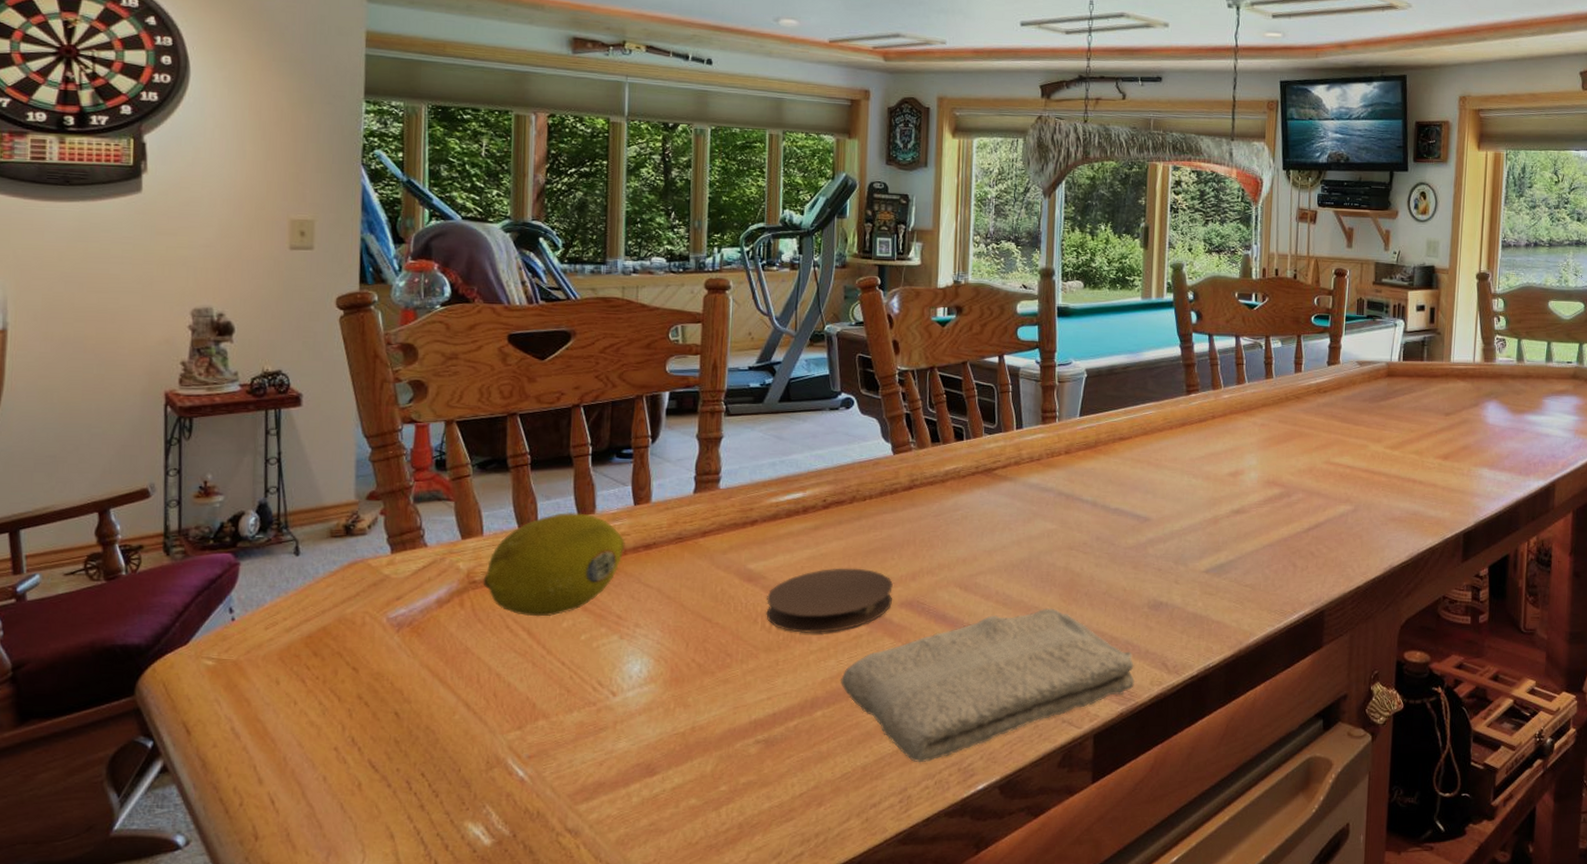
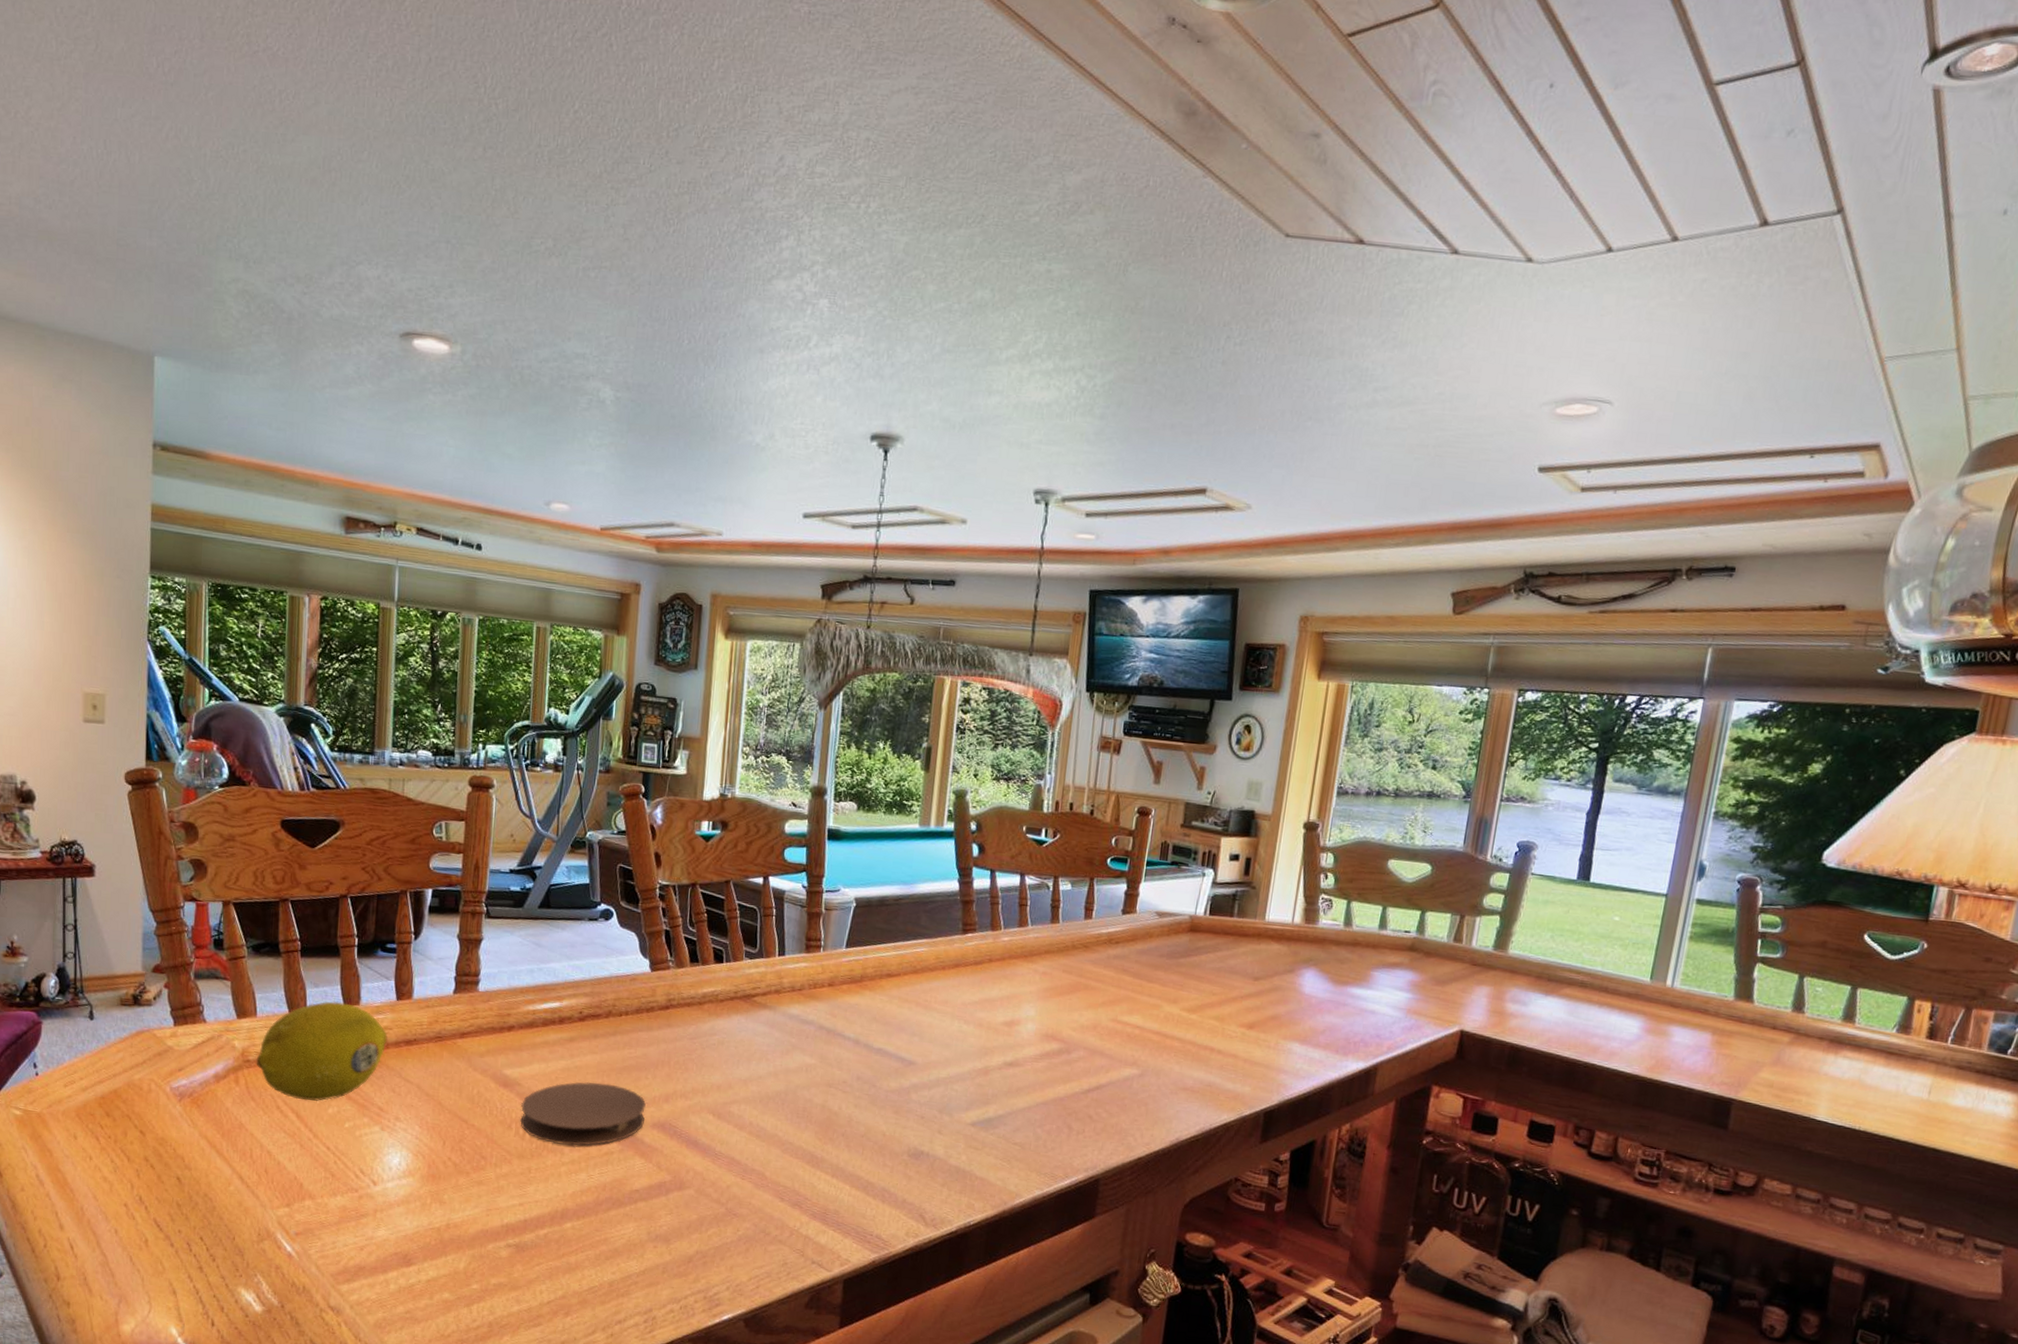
washcloth: present [840,608,1135,763] -> none [590,1144,890,1286]

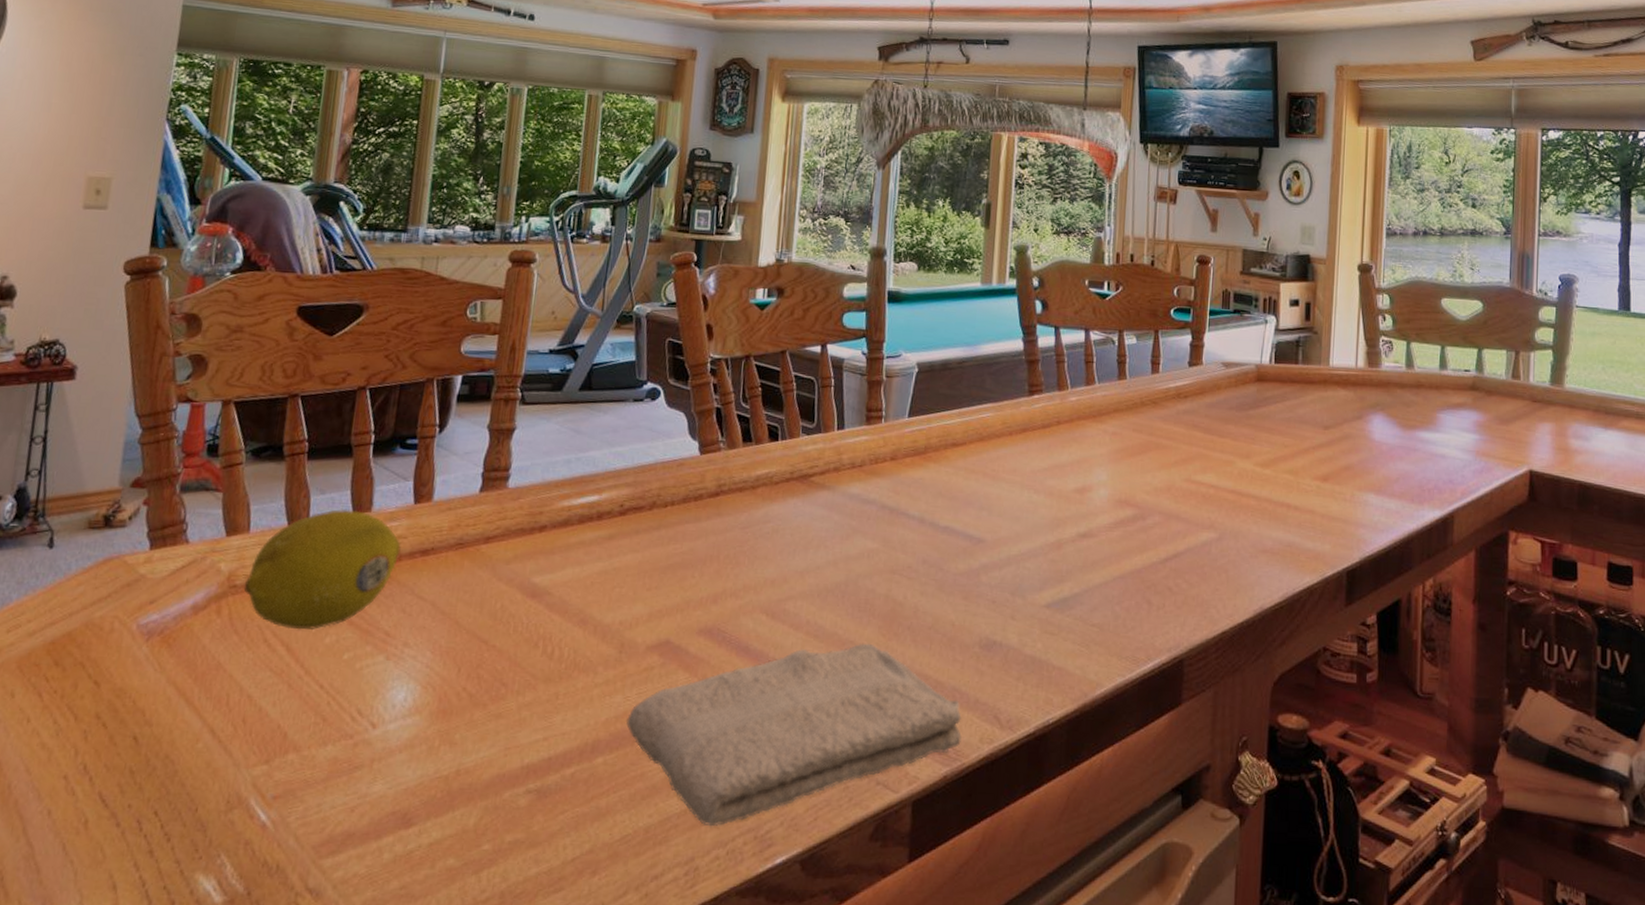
coaster: present [520,1081,646,1146] -> none [548,585,692,663]
washcloth: none [590,1144,890,1286] -> present [625,643,962,827]

